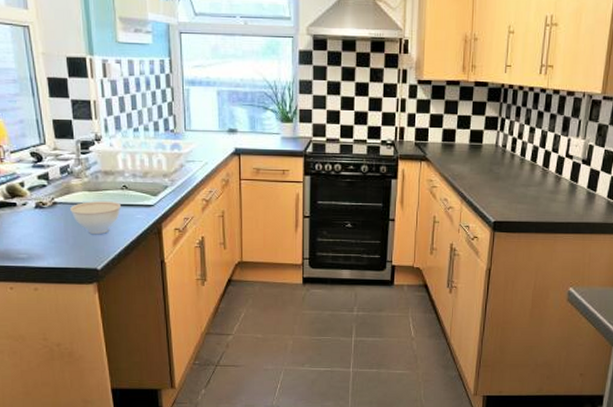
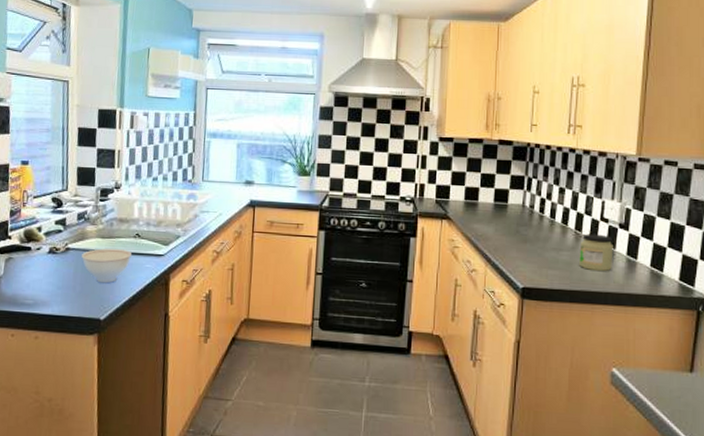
jar: none [545,170,576,204] -> present [579,234,614,272]

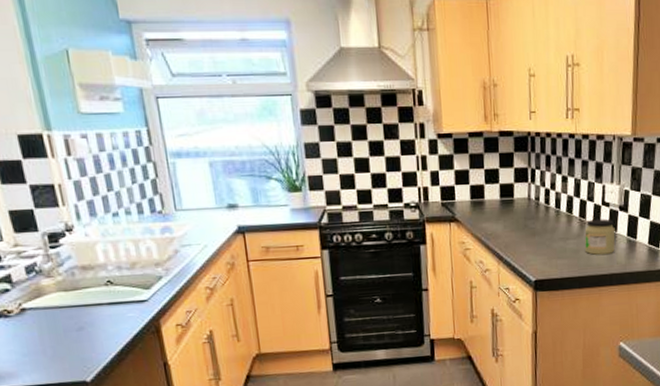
bowl: present [82,248,132,284] -> none [43,300,108,342]

